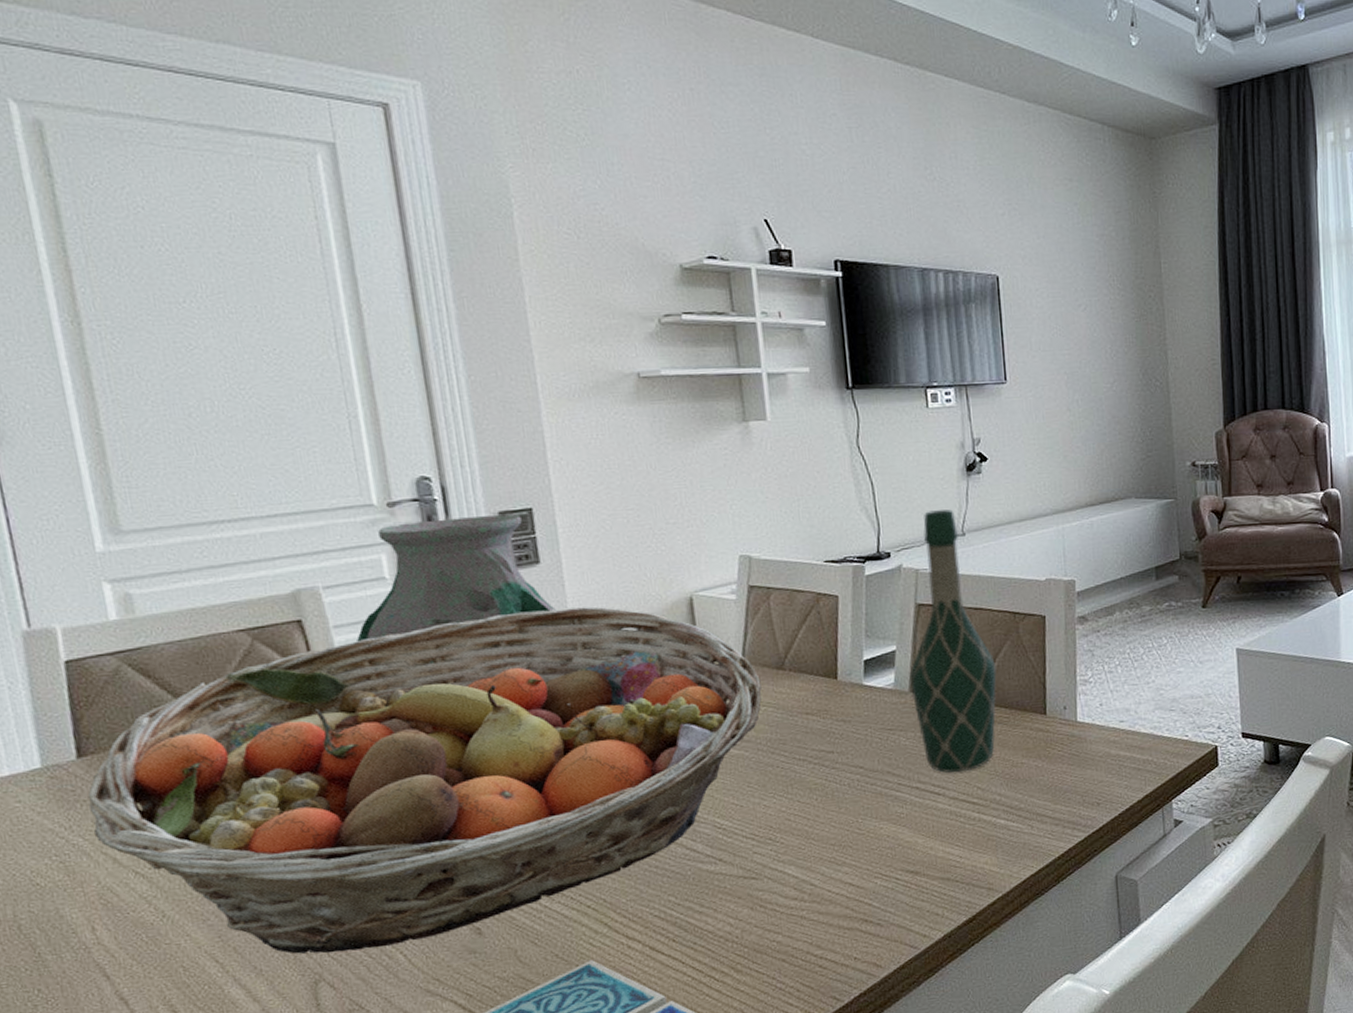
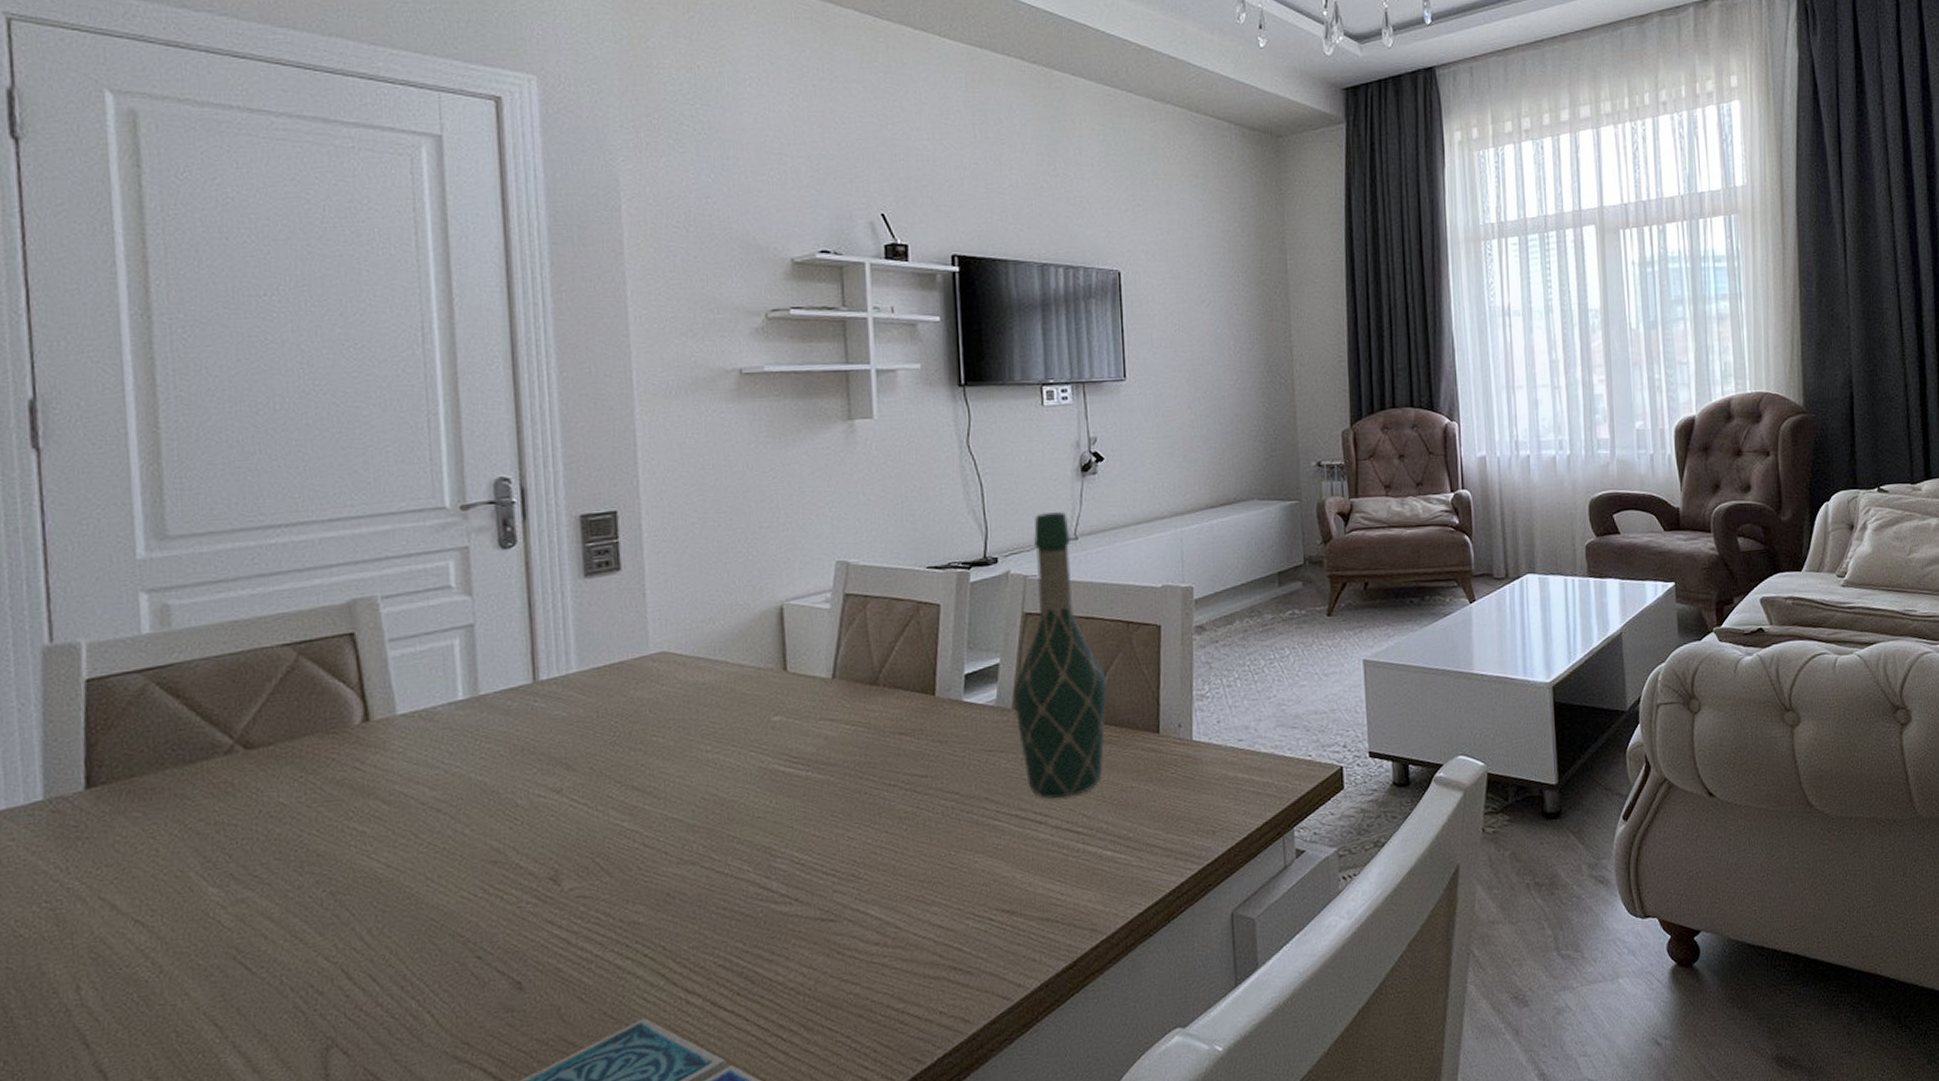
fruit basket: present [87,606,762,954] -> none [92,617,852,1015]
vase: present [357,514,571,665] -> none [413,518,650,682]

